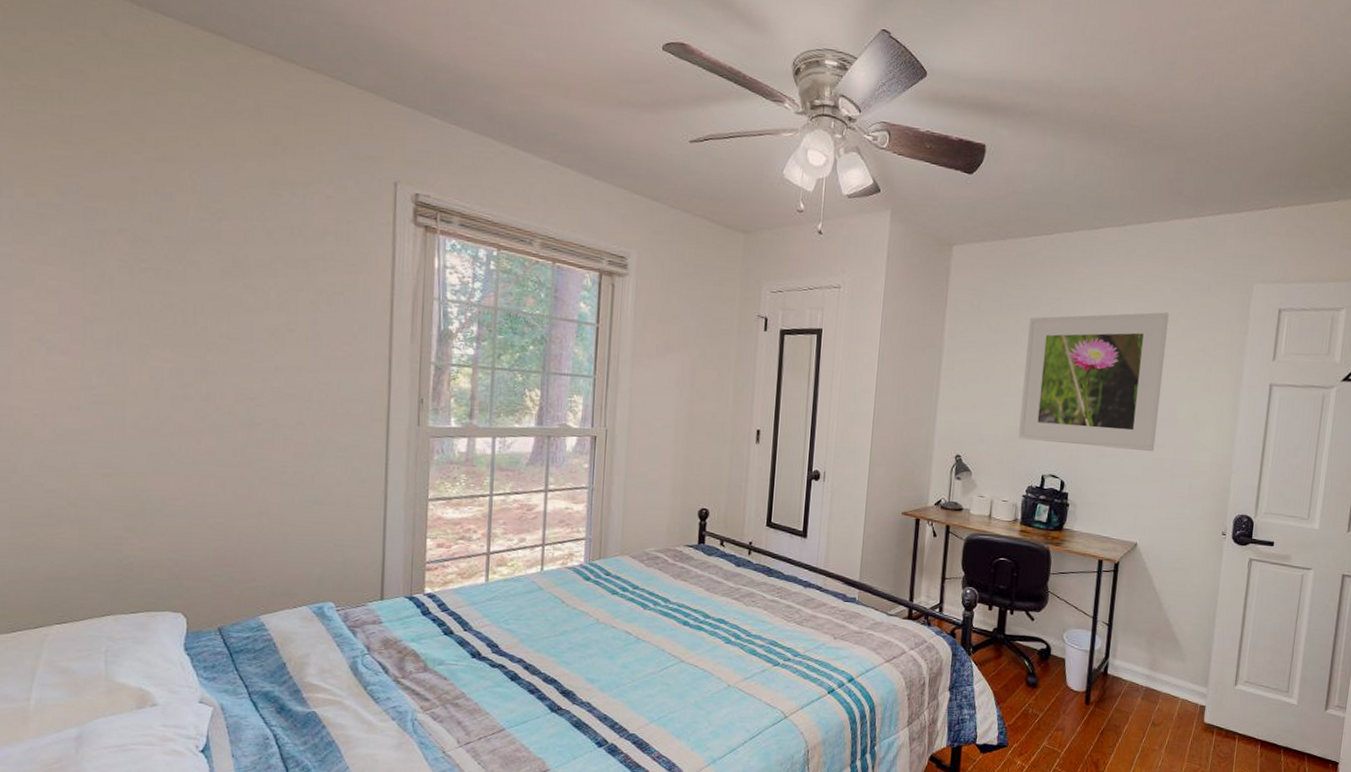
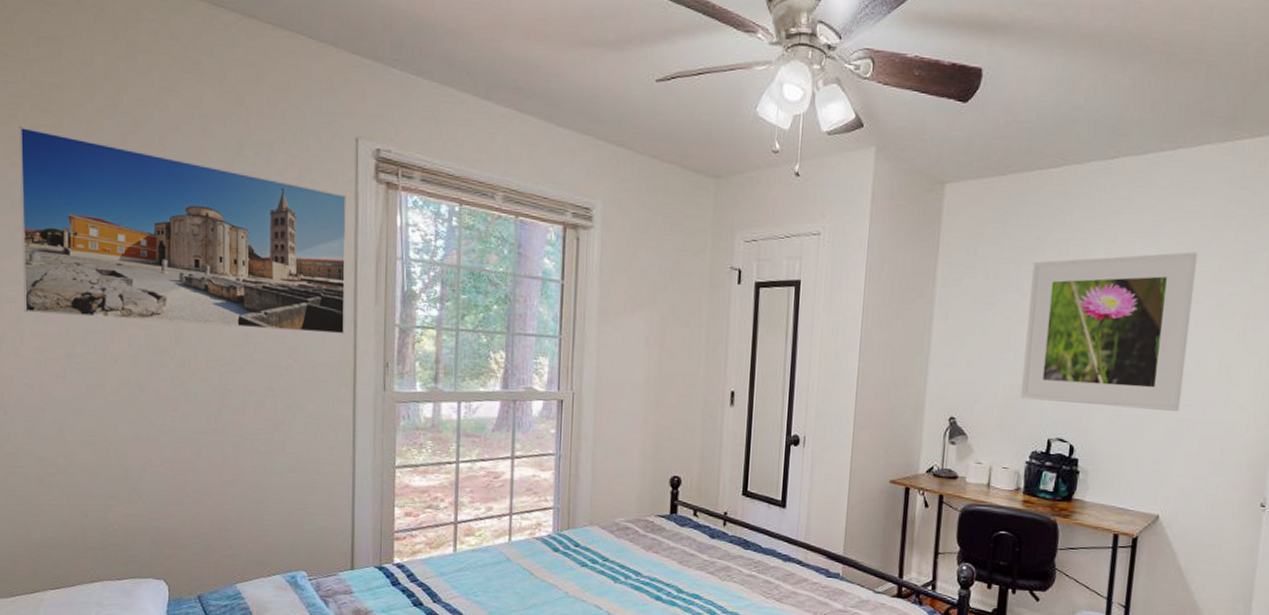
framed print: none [35,156,384,371] -> present [18,126,347,334]

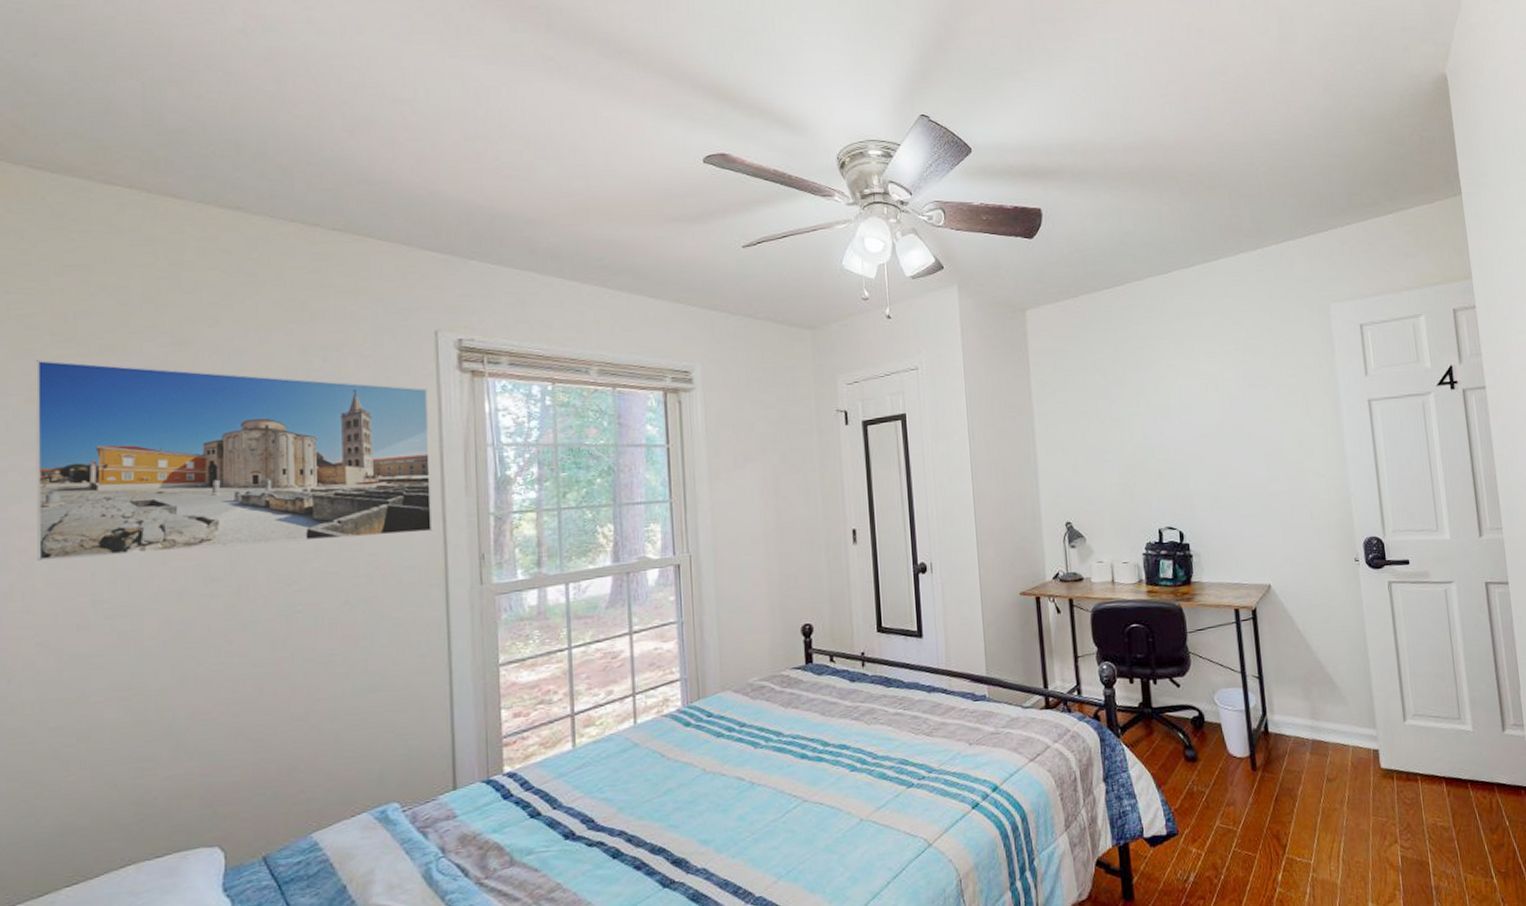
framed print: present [1020,252,1198,411] -> none [1116,344,1268,495]

